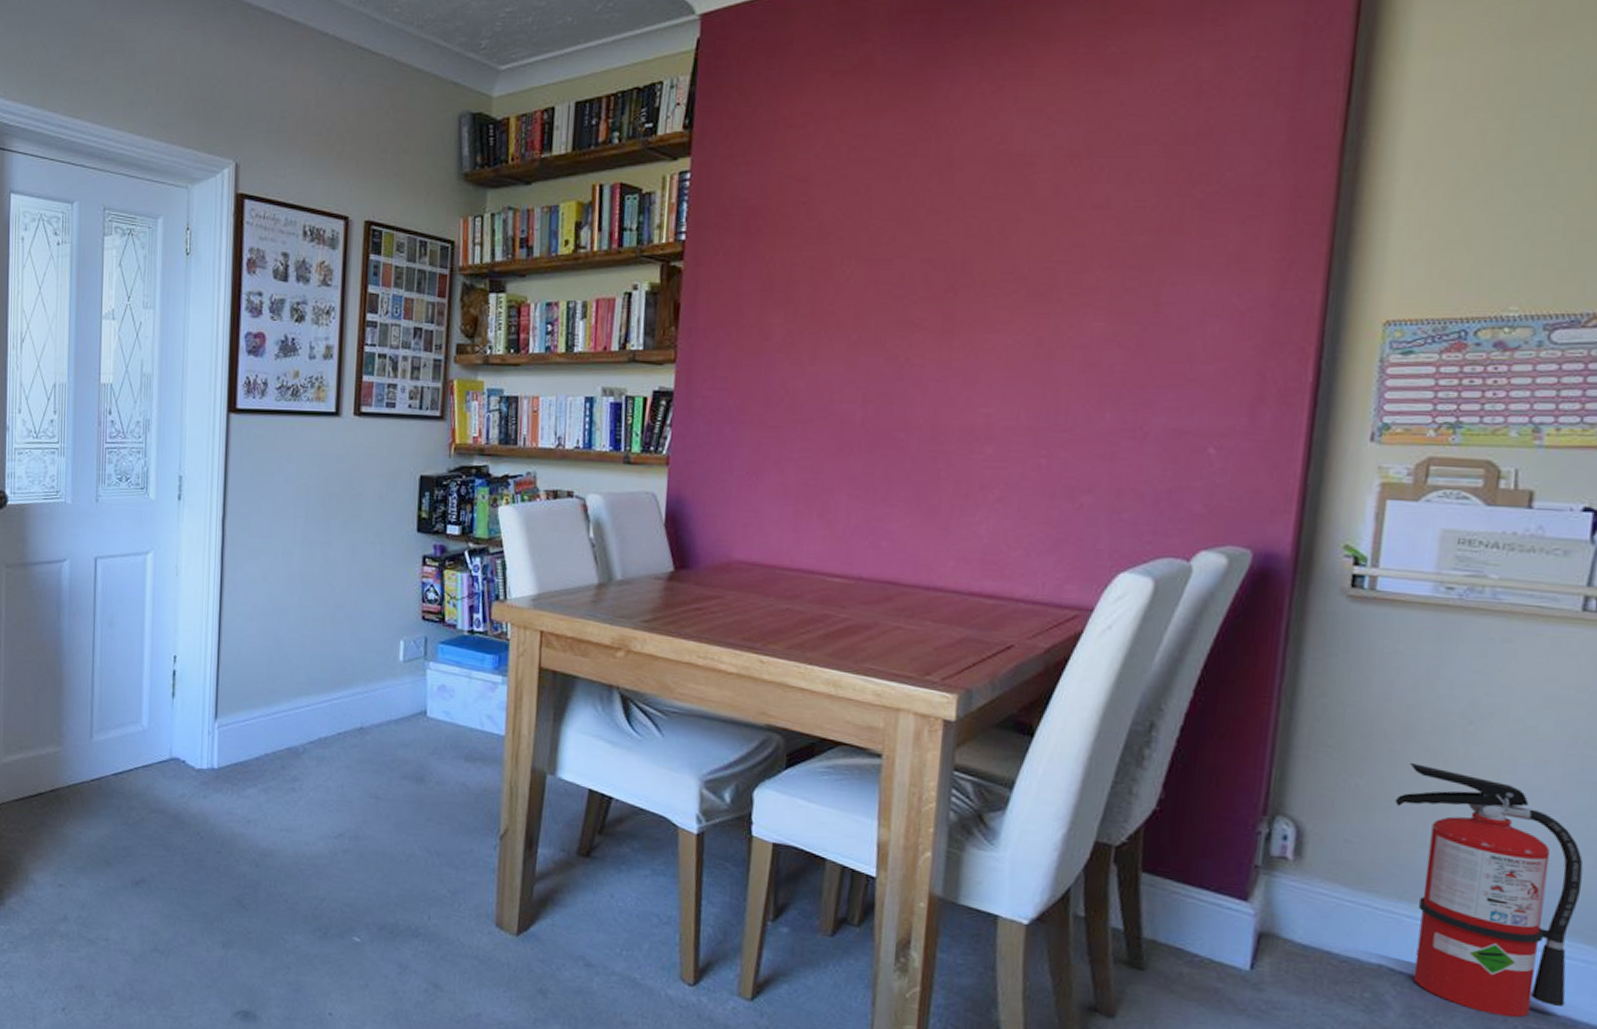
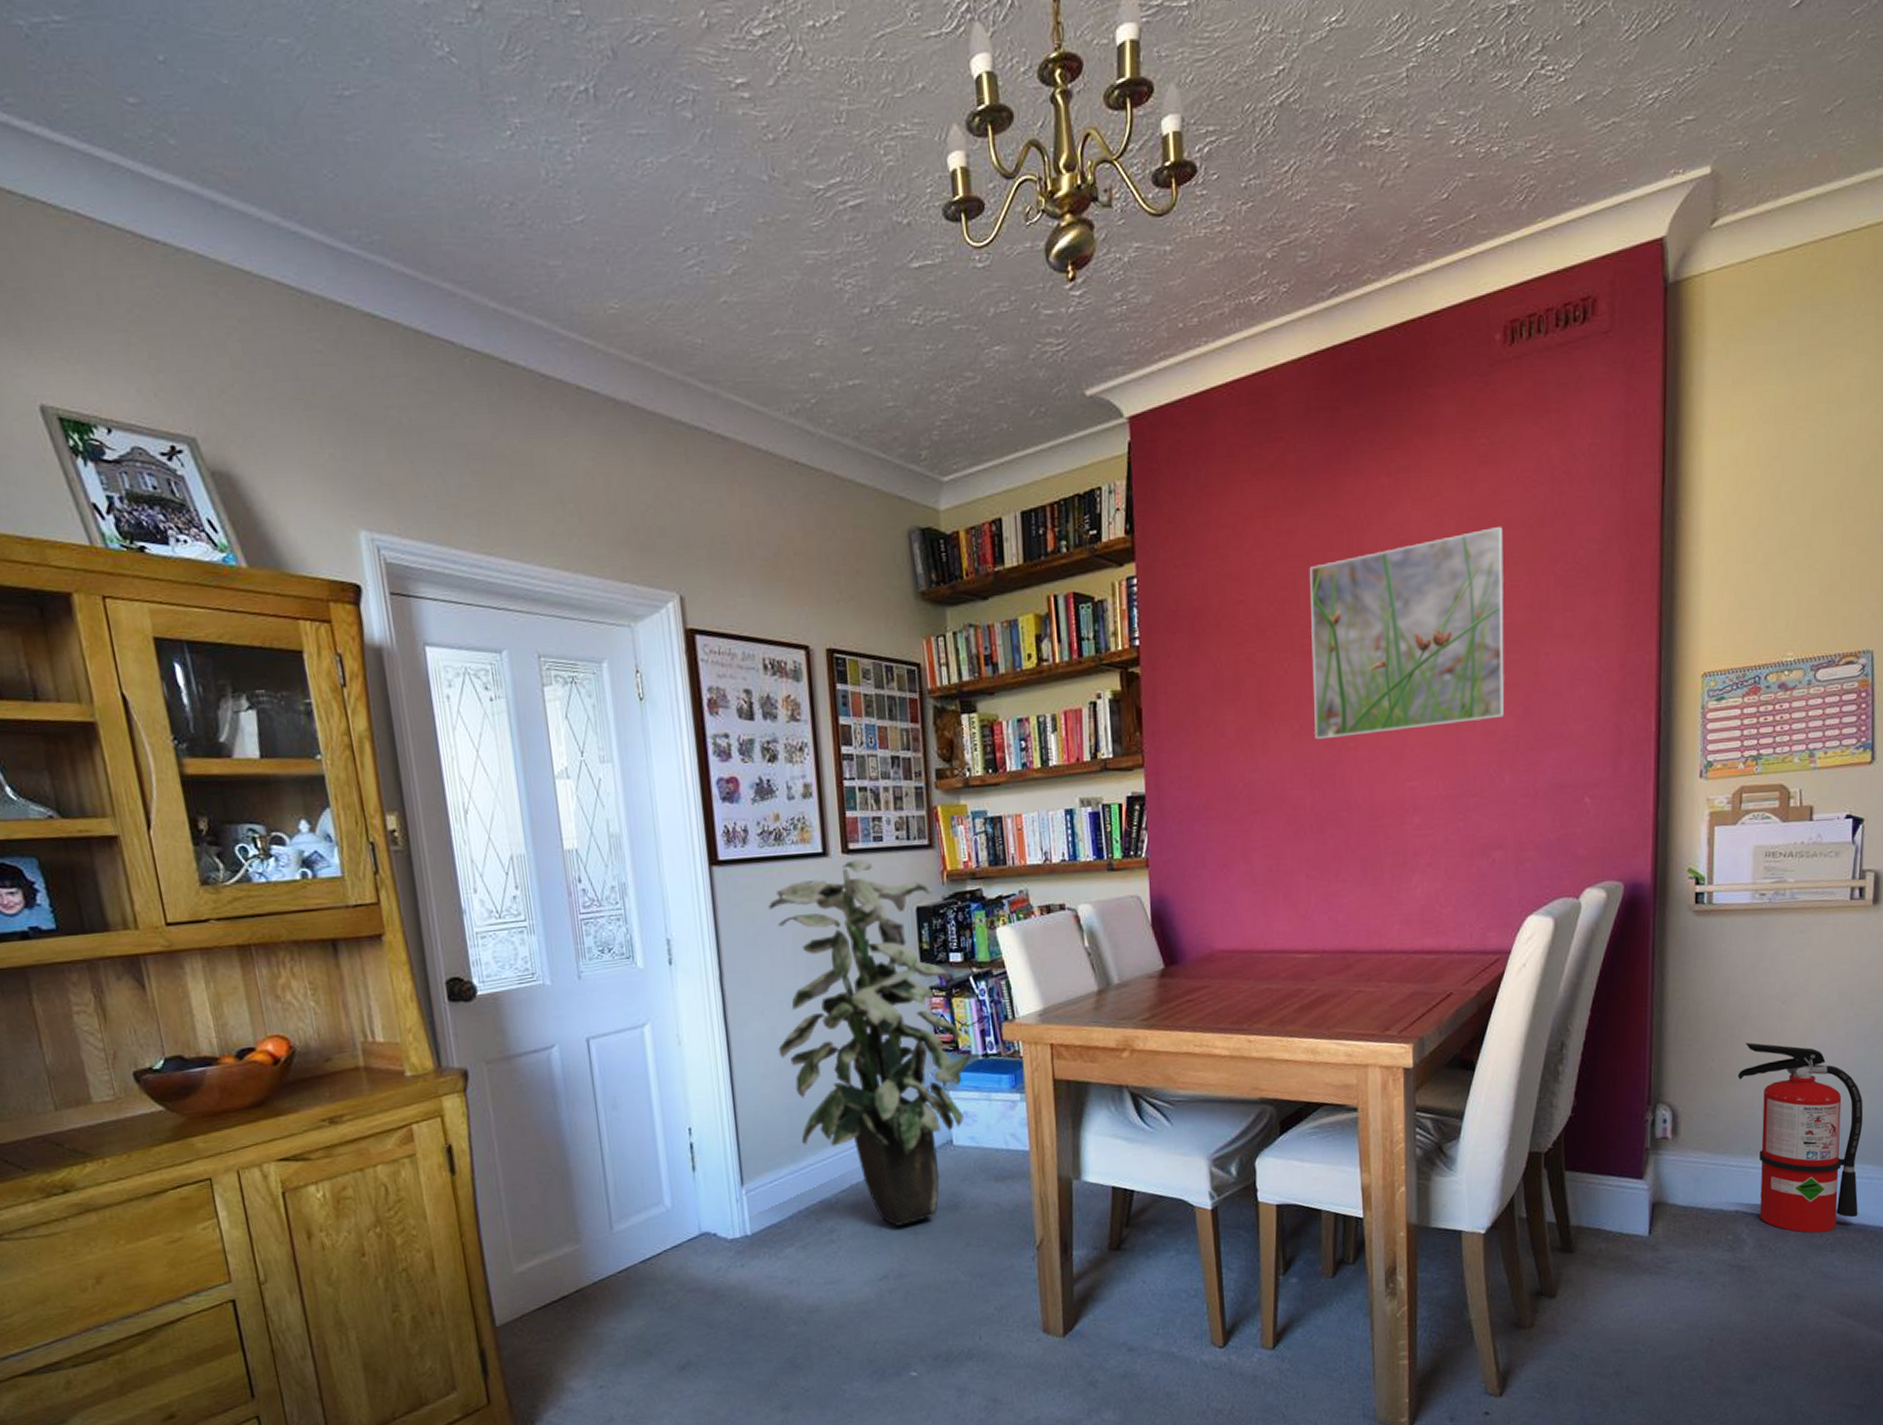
indoor plant: none [267,422,458,788] -> present [767,859,973,1226]
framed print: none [874,141,1130,353] -> present [1309,526,1504,740]

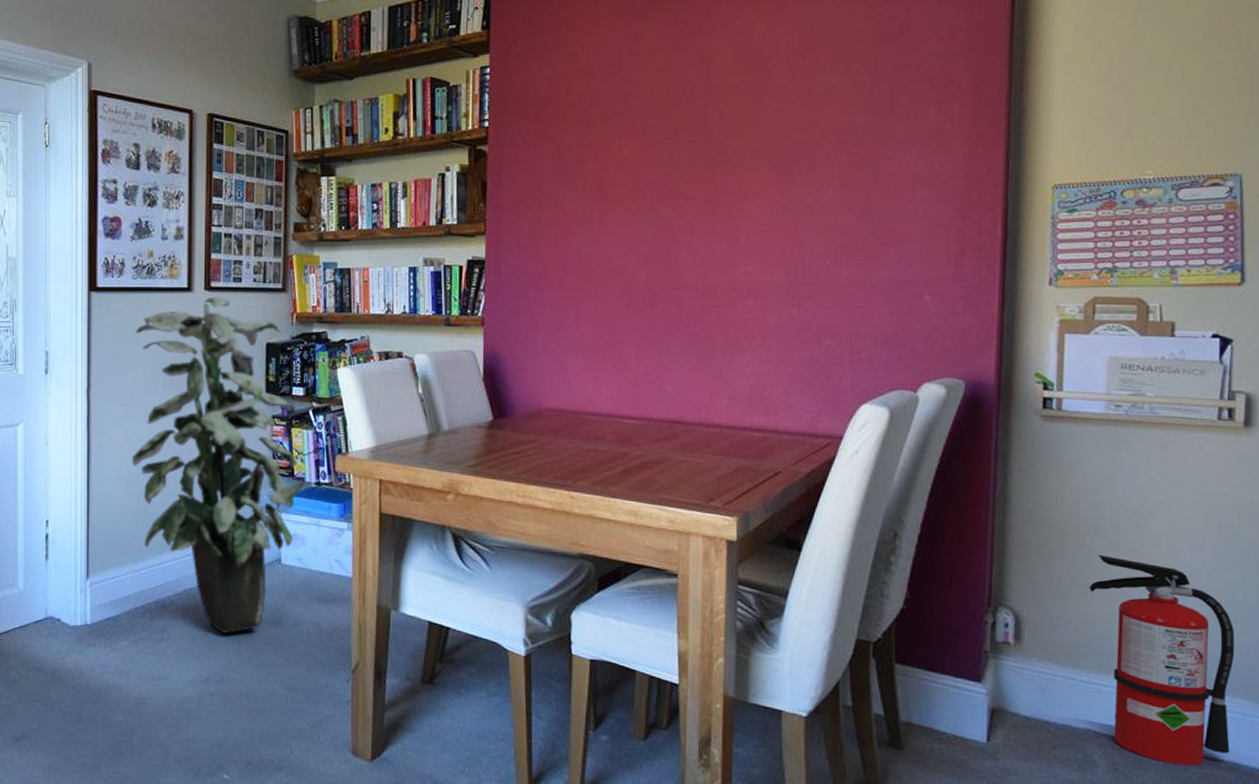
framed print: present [1309,526,1504,740] -> none [652,38,847,222]

